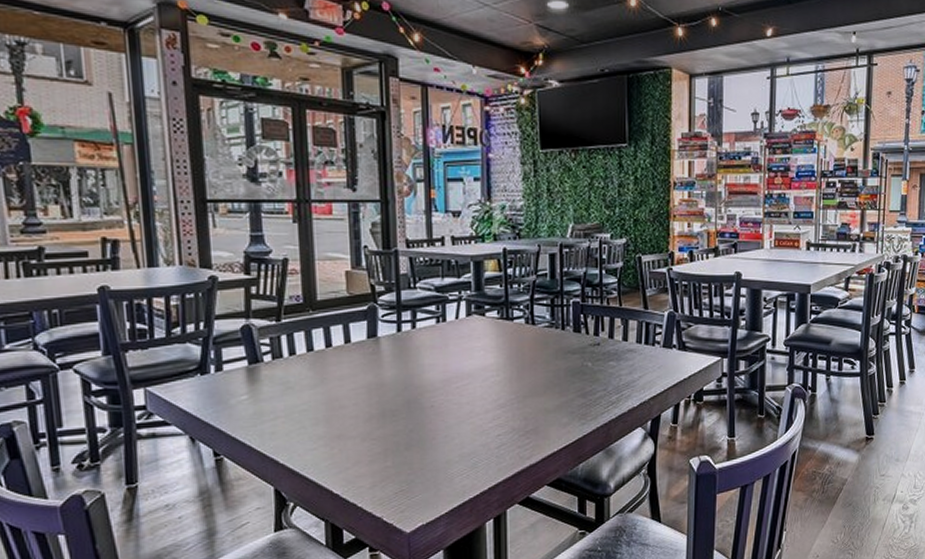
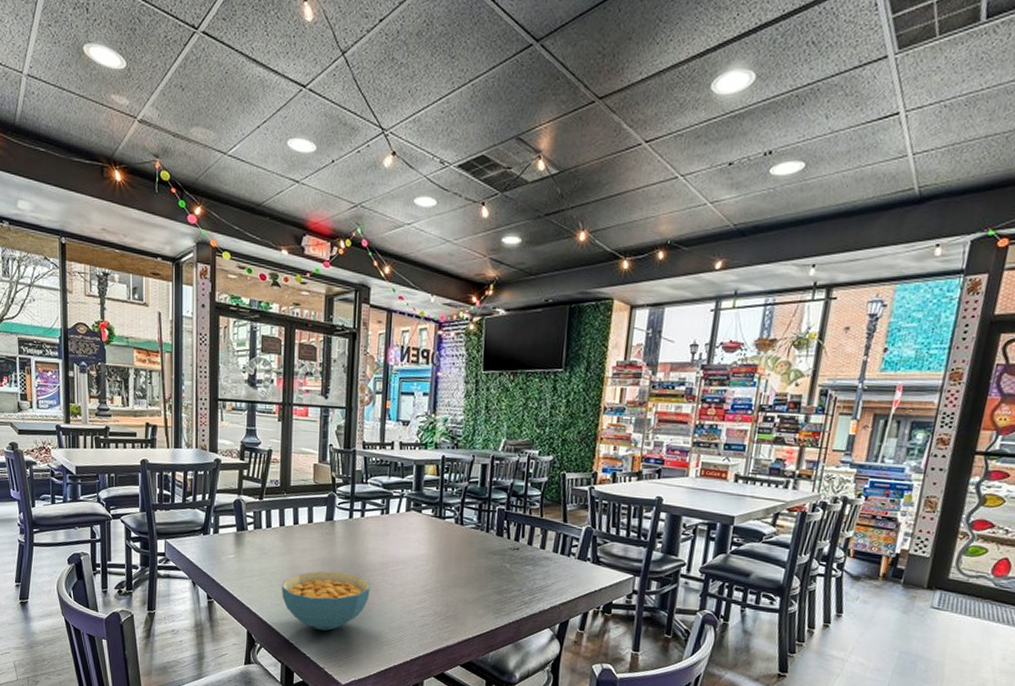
cereal bowl: none [316,397,432,472] -> present [281,571,370,631]

